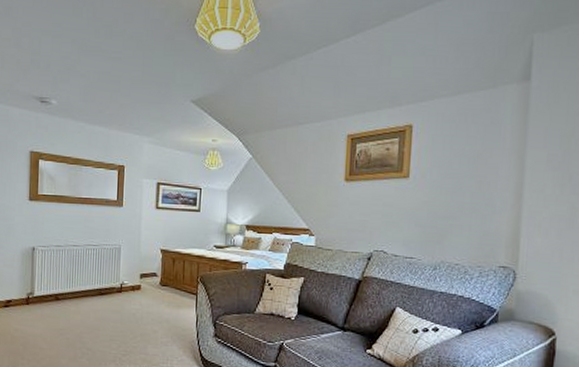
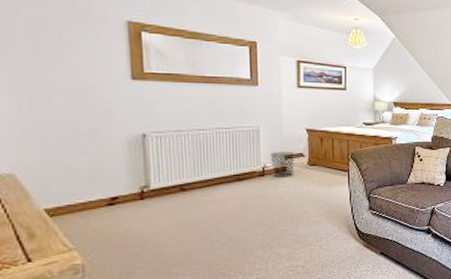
waste bin: none [128,270,150,295] -> present [270,152,295,177]

